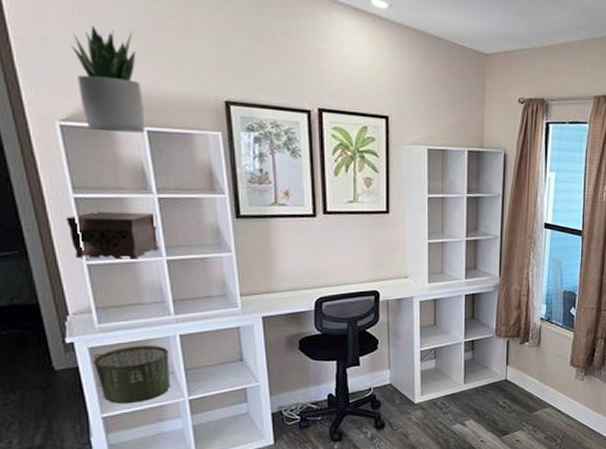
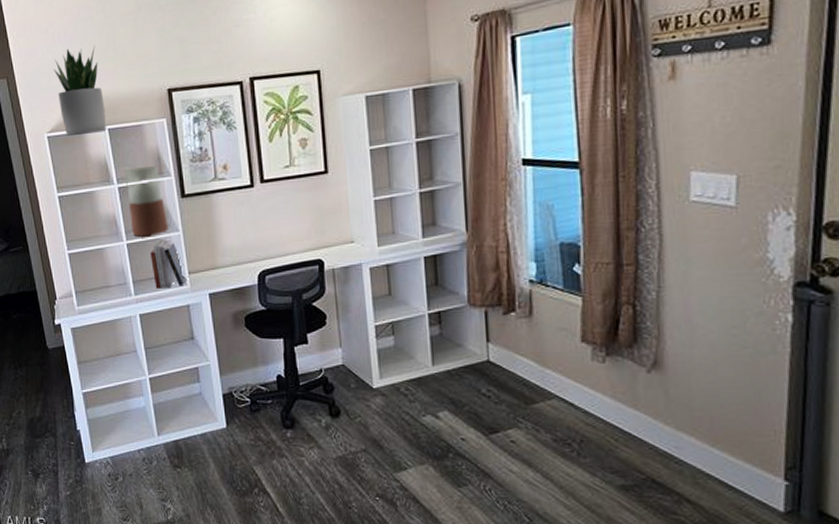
decorative box: present [66,211,160,259] -> none [53,202,121,248]
basket: present [93,345,170,403] -> none [75,325,134,380]
vase: none [168,179,219,254] -> present [125,166,168,237]
books: none [196,259,240,309] -> present [150,239,189,289]

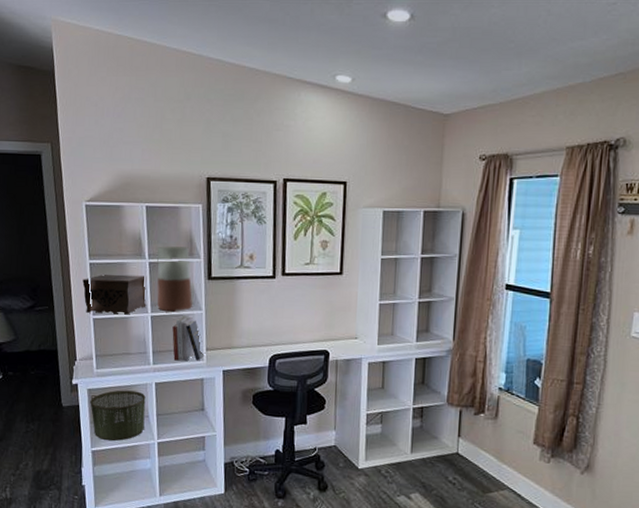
decorative box: none [53,202,121,248] -> present [82,274,147,315]
planter: present [54,45,106,137] -> none [100,125,145,208]
basket: none [75,325,134,380] -> present [90,390,146,441]

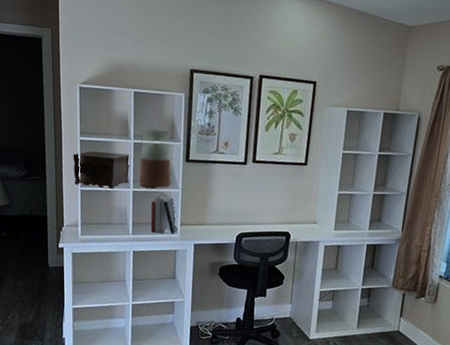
basket: present [90,390,146,441] -> none [73,255,124,301]

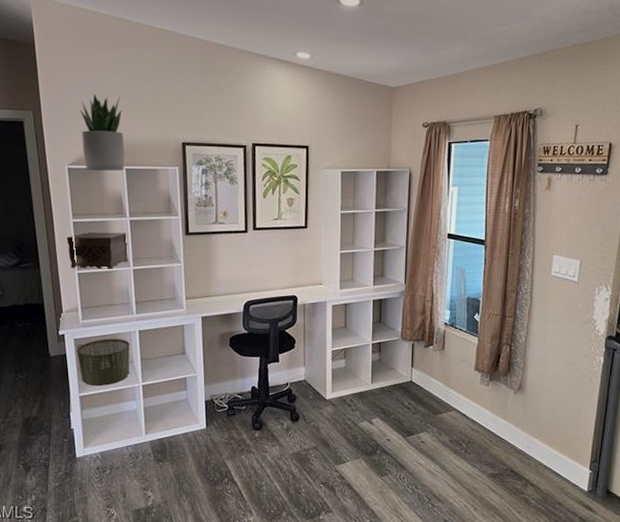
basket: none [73,255,124,301] -> present [77,338,130,386]
planter: none [95,16,136,94] -> present [80,94,125,171]
vase: present [139,129,171,189] -> none [138,205,172,265]
books: present [150,193,180,234] -> none [153,268,185,310]

